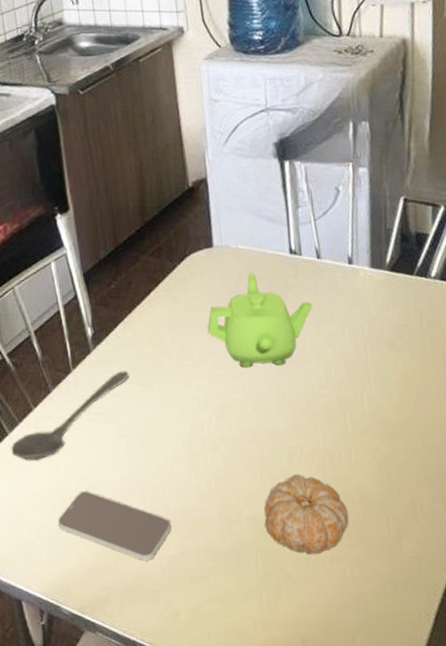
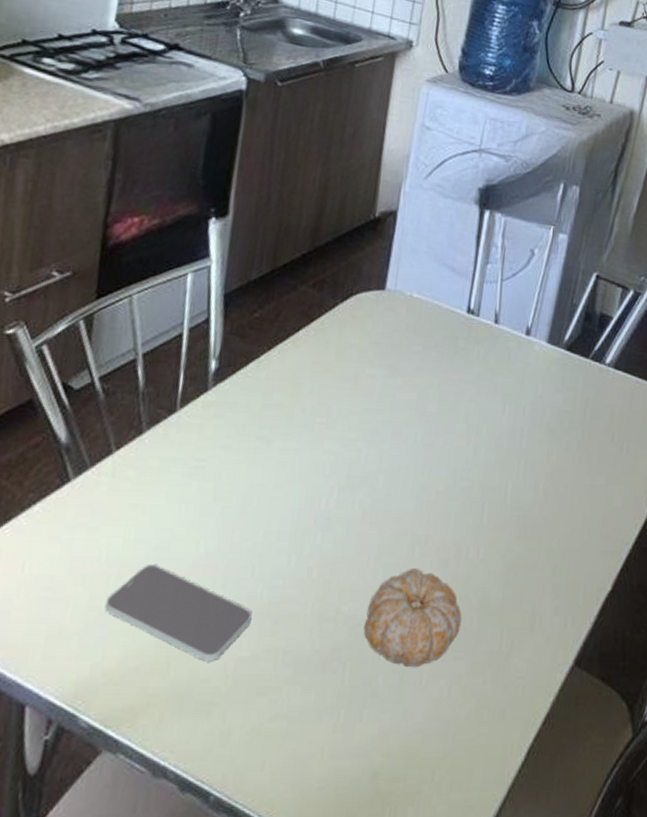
stirrer: present [11,371,129,461] -> none [68,419,248,519]
teapot: present [207,272,313,368] -> none [354,326,478,438]

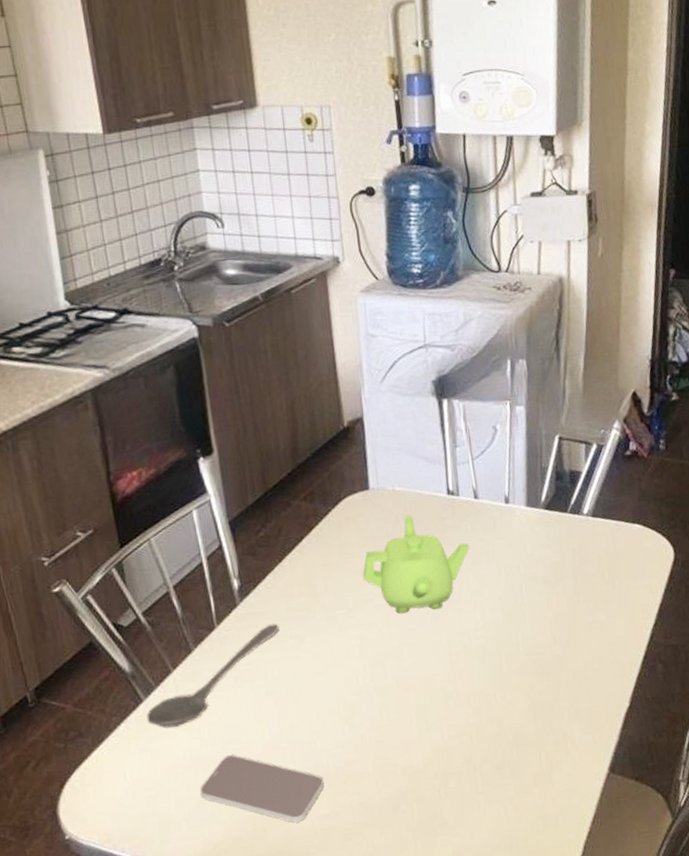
stirrer: none [68,419,248,519] -> present [146,624,279,729]
teapot: none [354,326,478,438] -> present [363,514,470,614]
fruit: present [363,569,462,668] -> none [419,718,503,798]

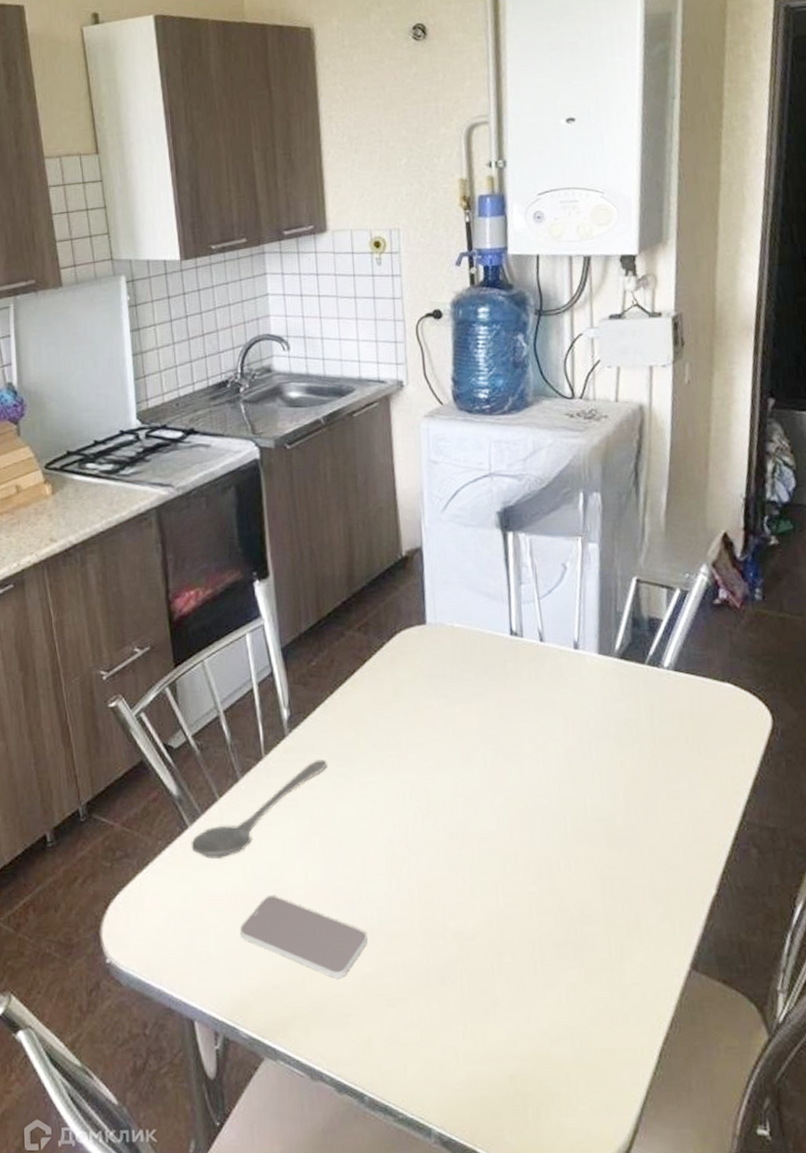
teapot: present [363,514,470,614] -> none [416,654,534,762]

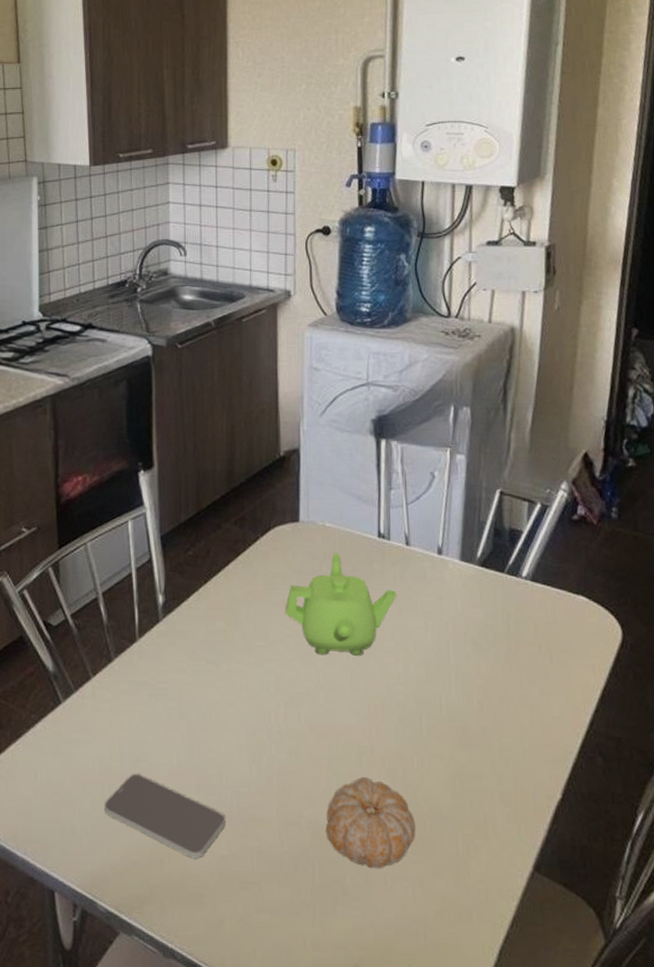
stirrer: present [191,759,328,859] -> none [63,645,198,735]
teapot: none [416,654,534,762] -> present [285,553,397,656]
fruit: none [472,884,566,978] -> present [325,777,415,869]

